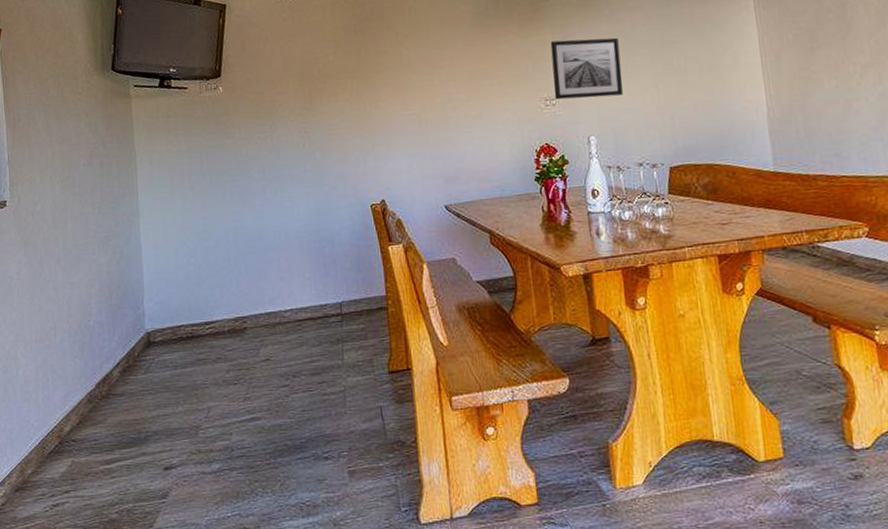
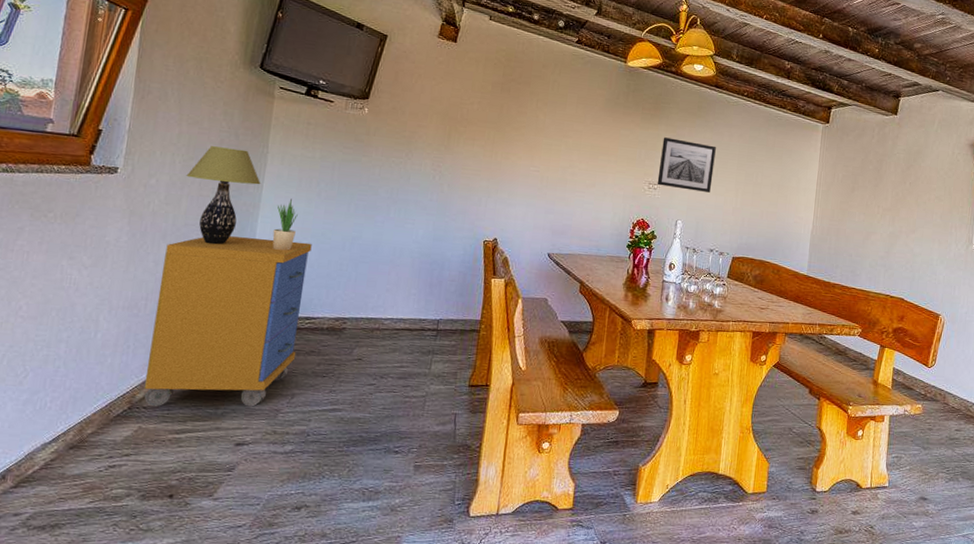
storage cabinet: none [62,242,204,438] -> present [144,236,312,407]
table lamp: none [66,157,136,262] -> present [186,146,261,245]
potted plant: none [156,199,178,256] -> present [272,199,298,251]

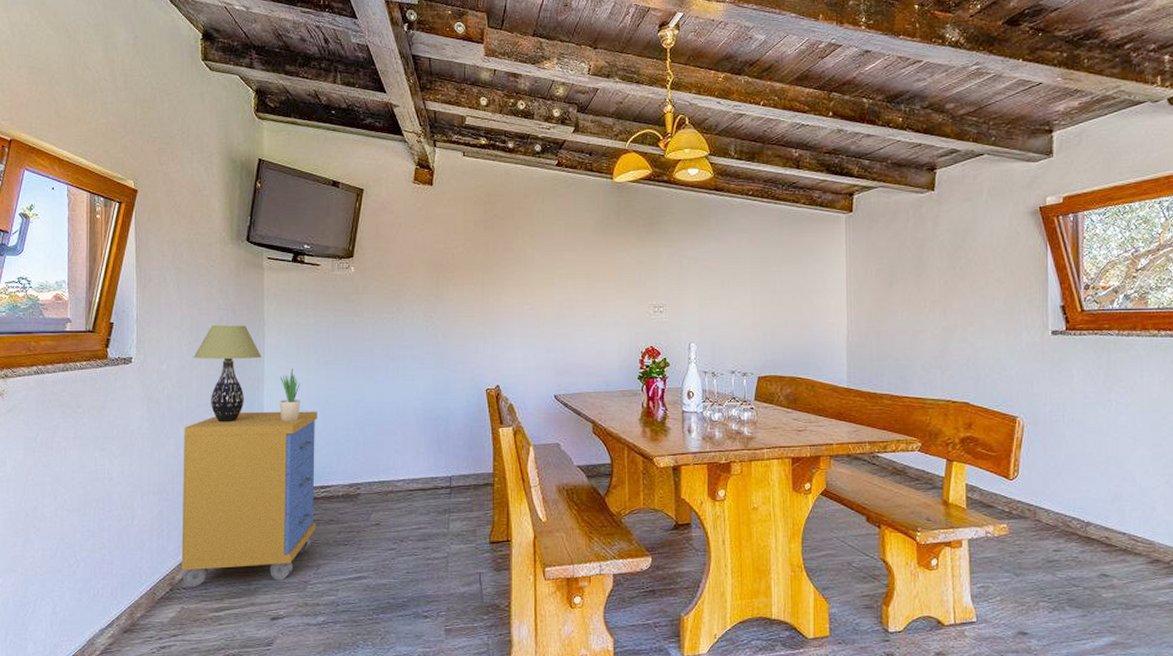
wall art: present [657,137,716,193] -> none [662,254,725,309]

